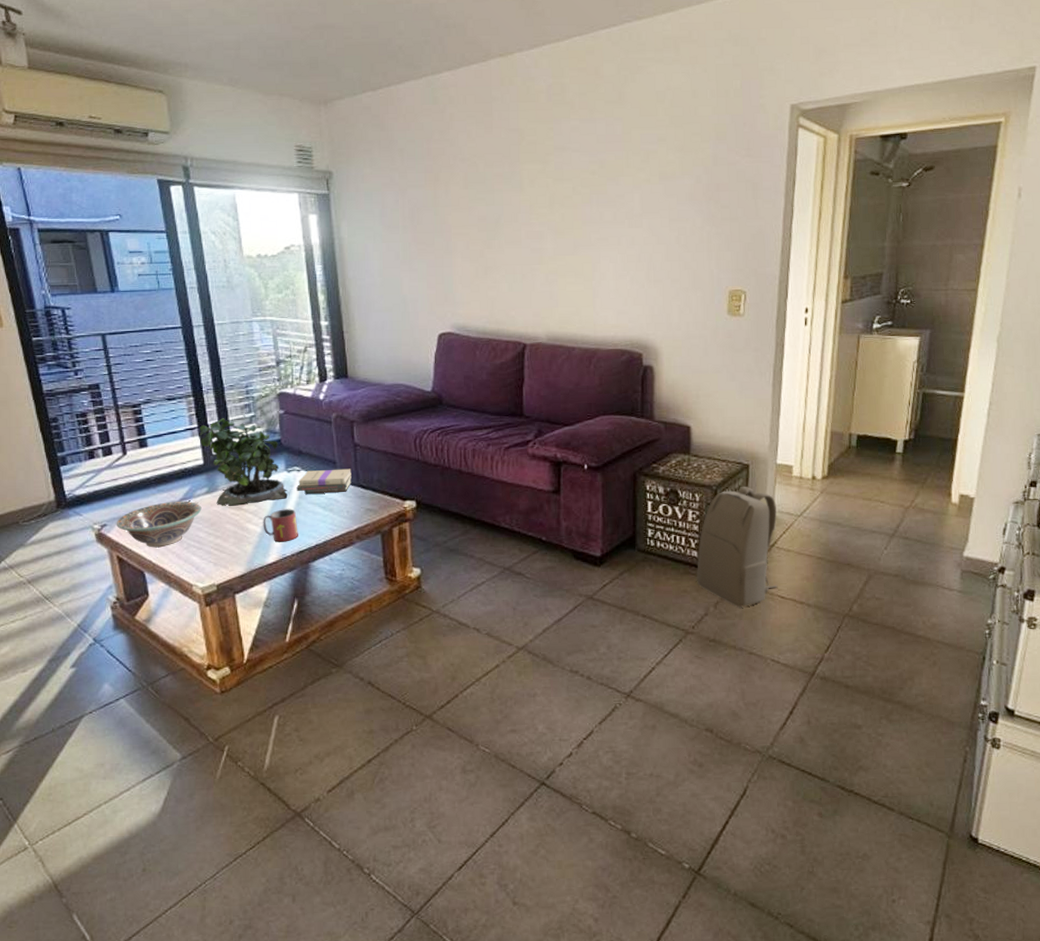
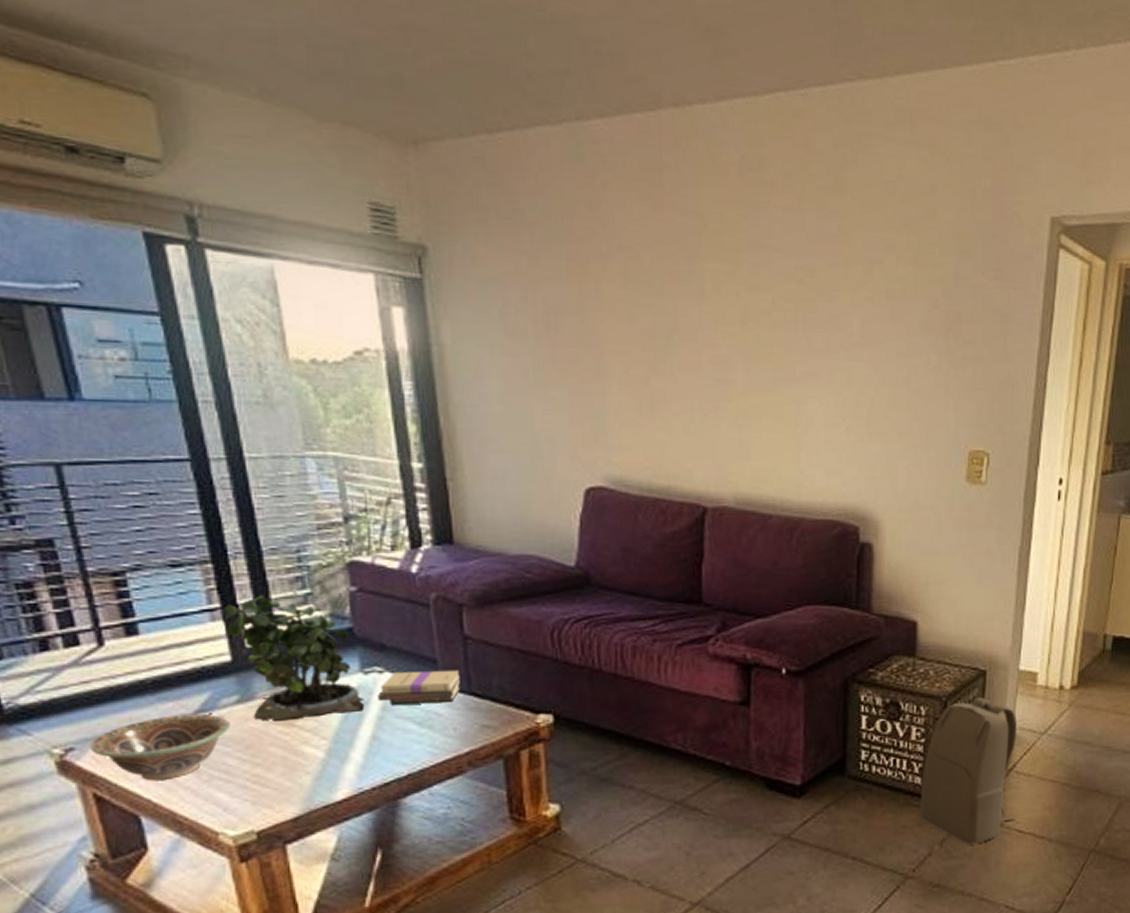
mug: present [263,509,298,542] -> none [327,725,382,772]

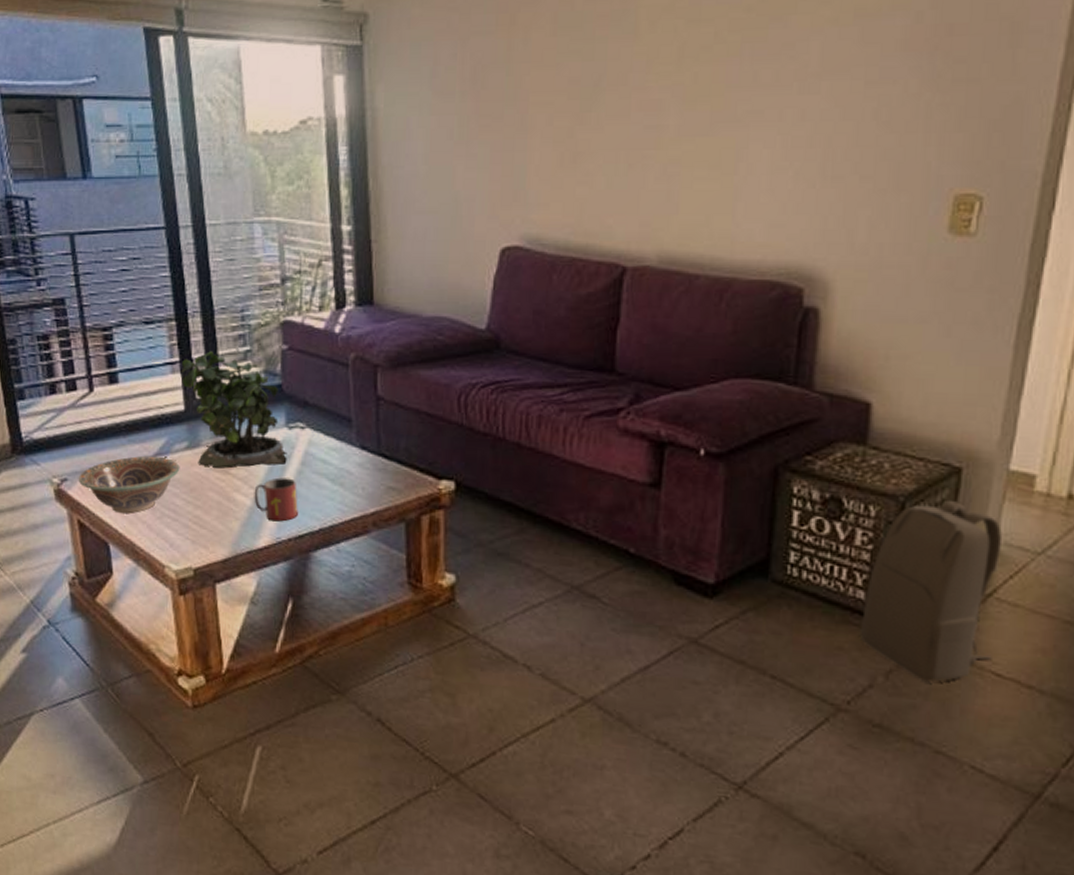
mug: none [327,725,382,772] -> present [254,477,298,522]
books: present [378,670,460,705] -> none [299,429,371,462]

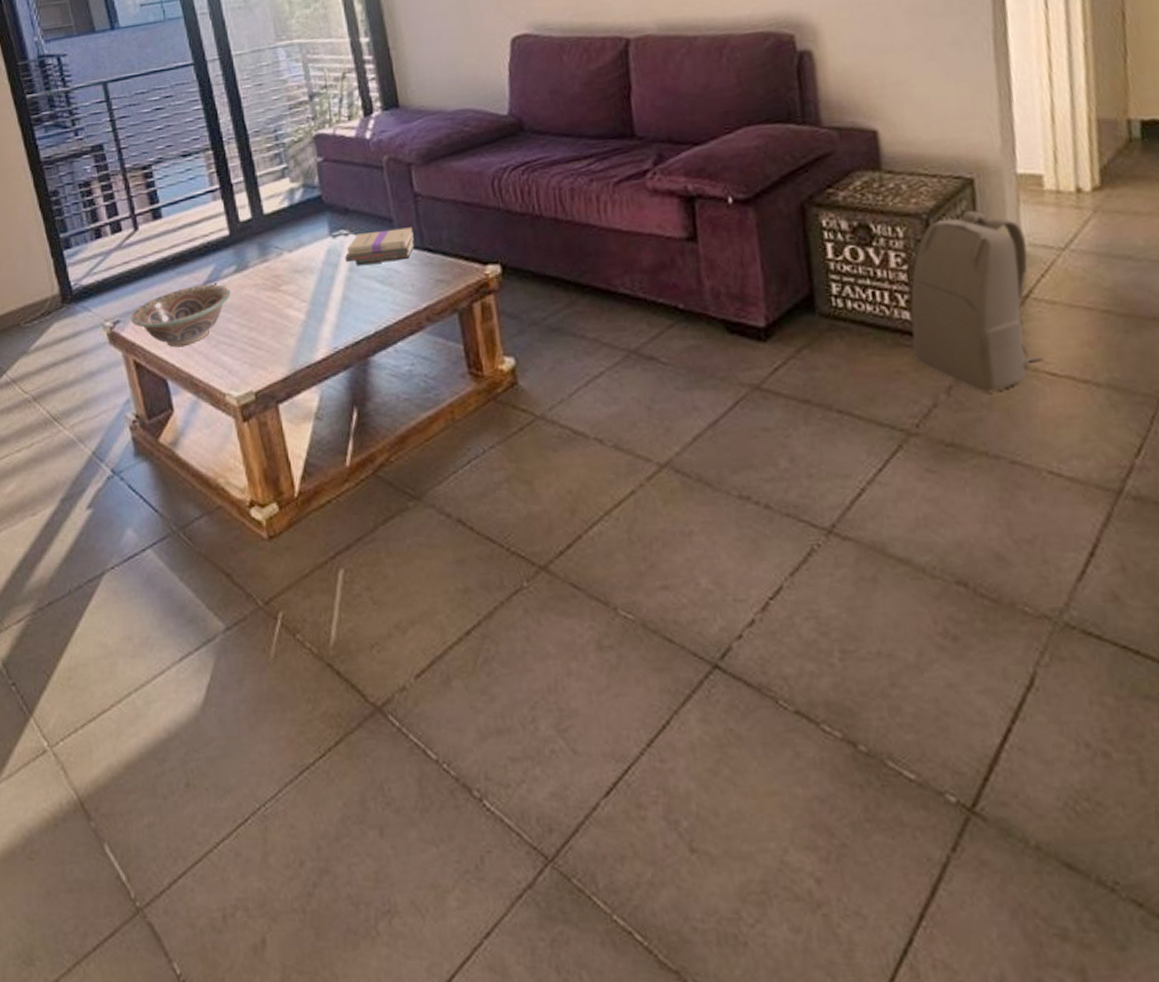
potted plant: present [180,347,287,469] -> none [222,166,335,287]
mug: present [254,477,298,522] -> none [306,286,352,332]
books: none [299,429,371,462] -> present [345,227,415,265]

